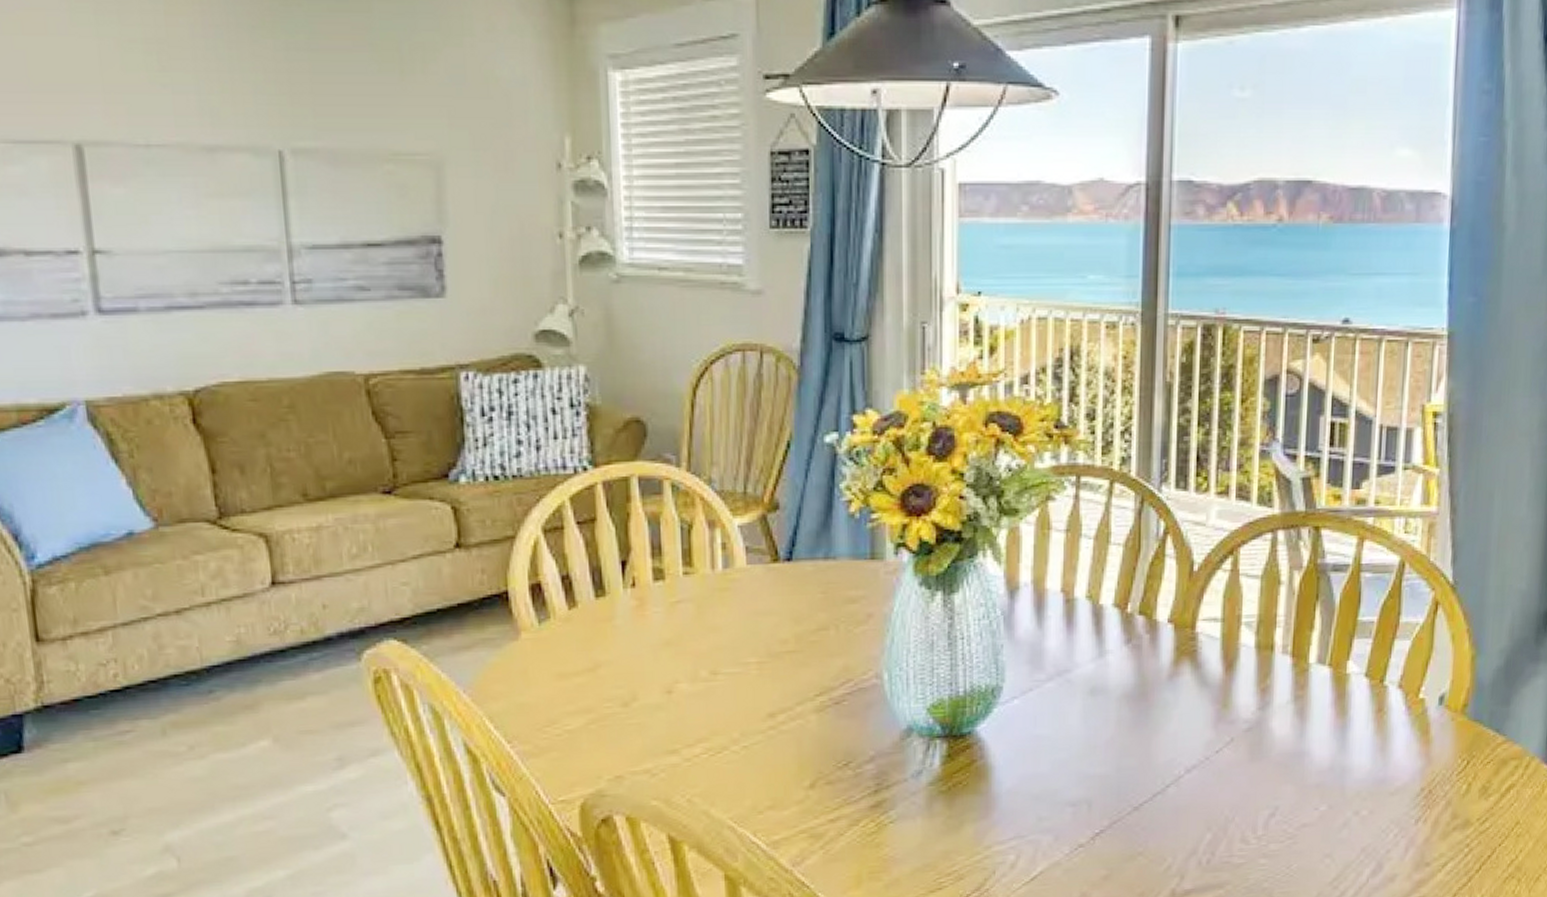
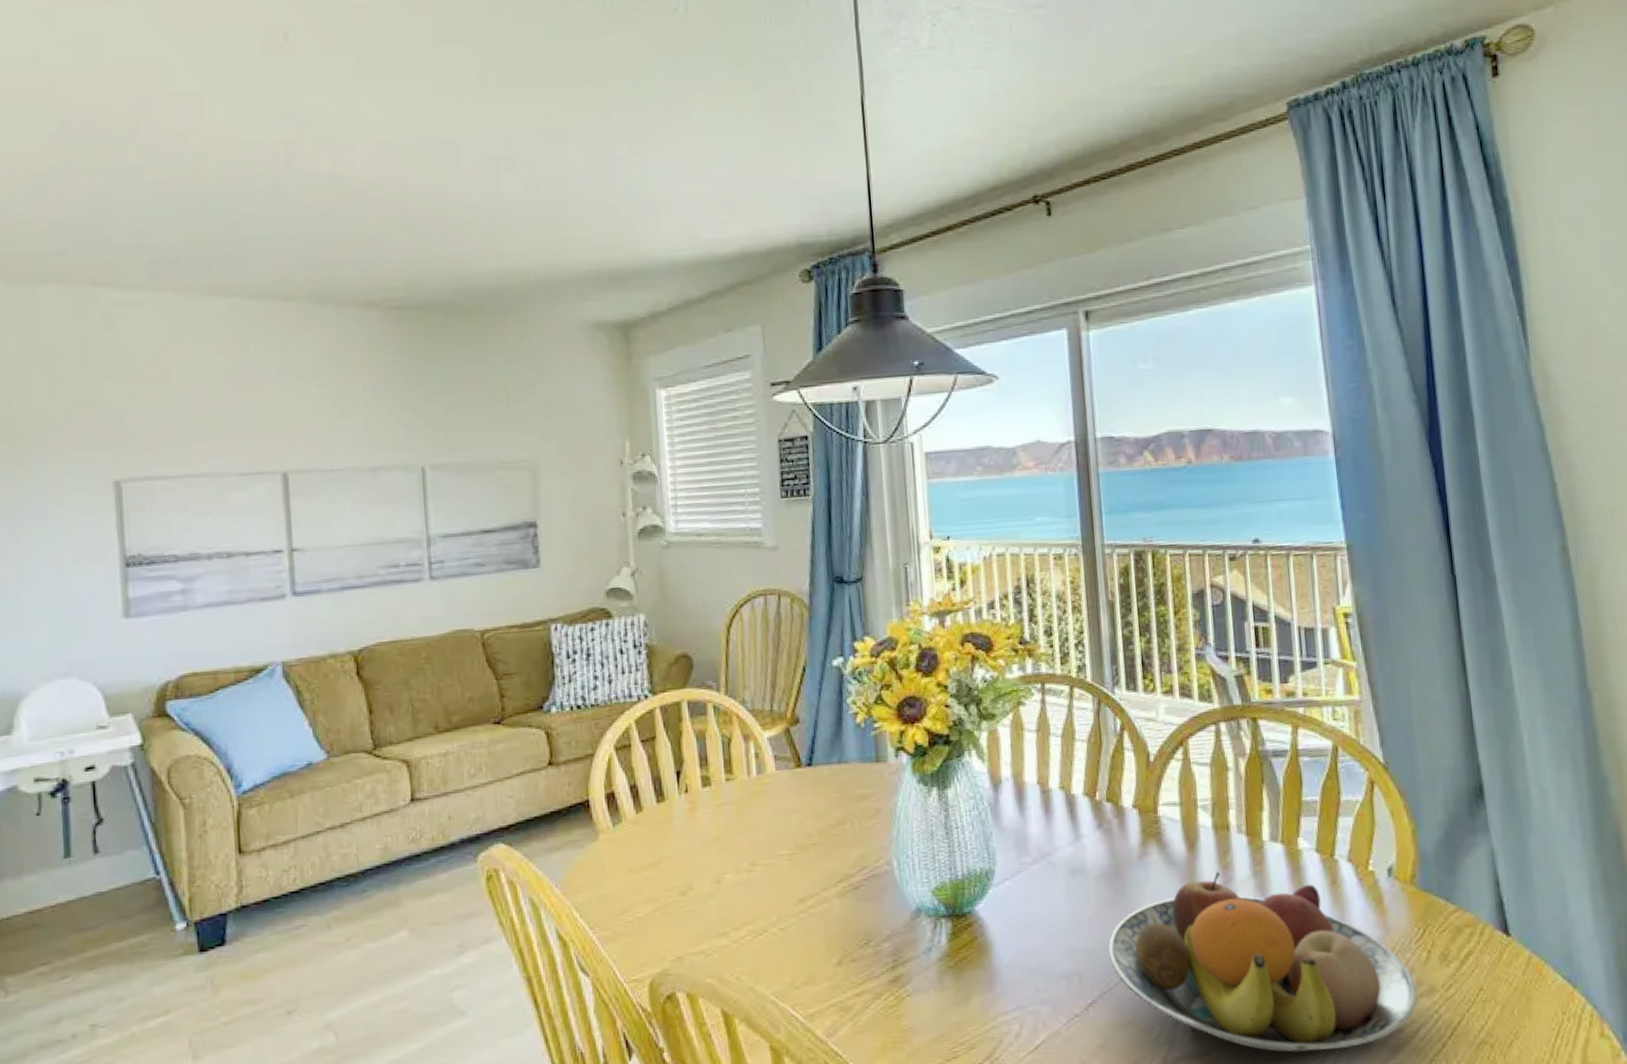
fruit bowl: none [1123,695,1451,885] -> present [1108,871,1417,1052]

